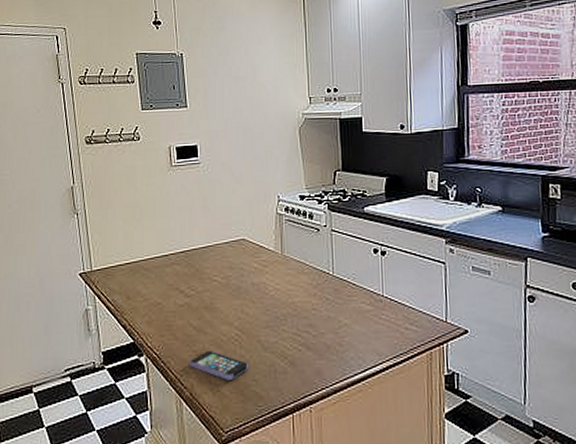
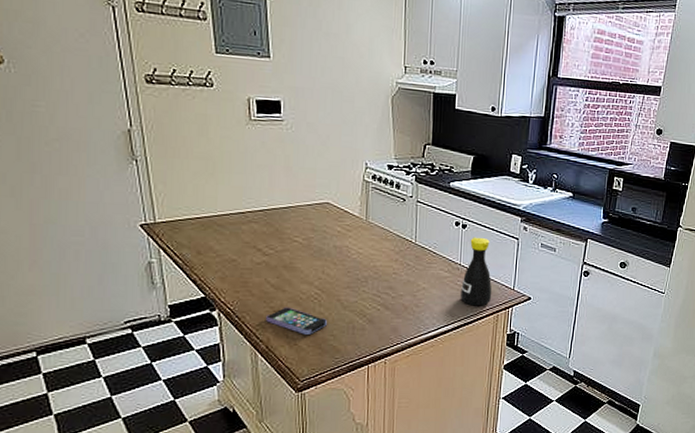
bottle: none [386,264,422,343] -> present [461,237,492,306]

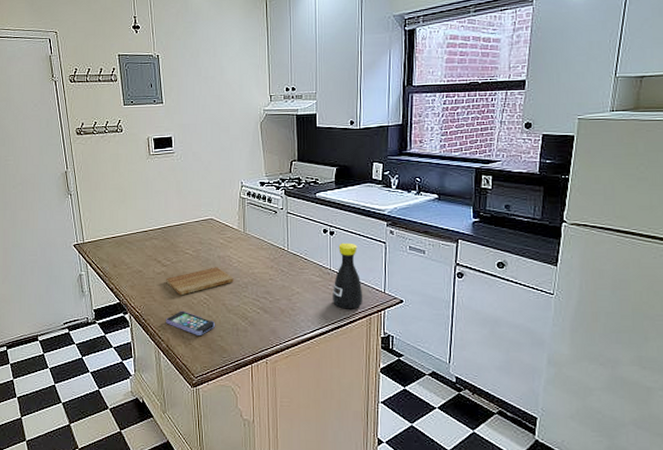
cutting board: none [268,258,352,290] -> present [166,267,234,296]

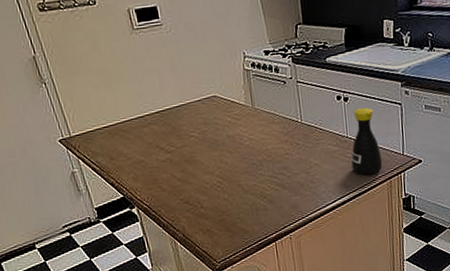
cutting board: present [166,267,234,296] -> none [173,147,247,182]
smartphone: present [166,310,215,335] -> none [178,197,233,221]

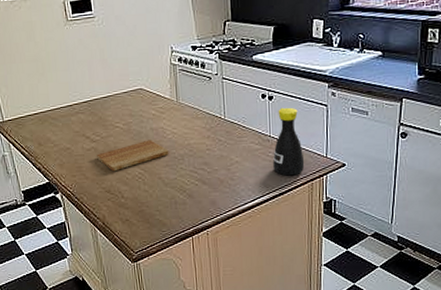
cutting board: none [173,147,247,182] -> present [97,140,169,172]

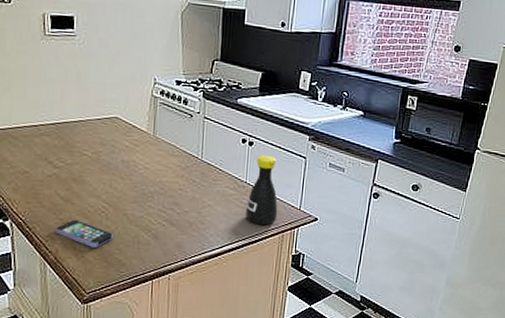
cutting board: present [97,140,169,172] -> none [58,172,138,203]
smartphone: none [100,187,152,211] -> present [55,219,113,248]

